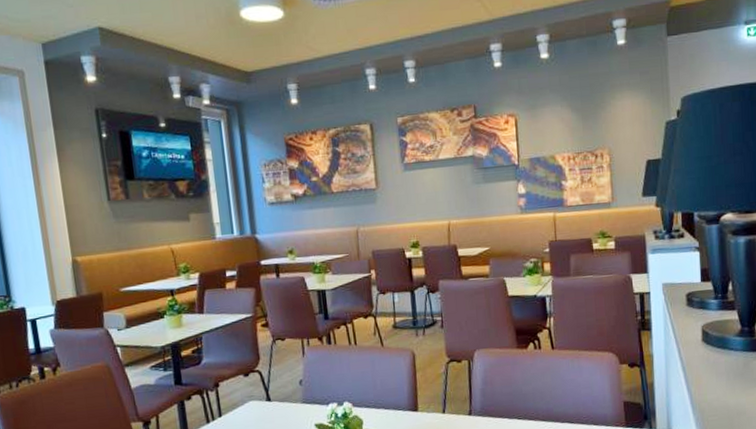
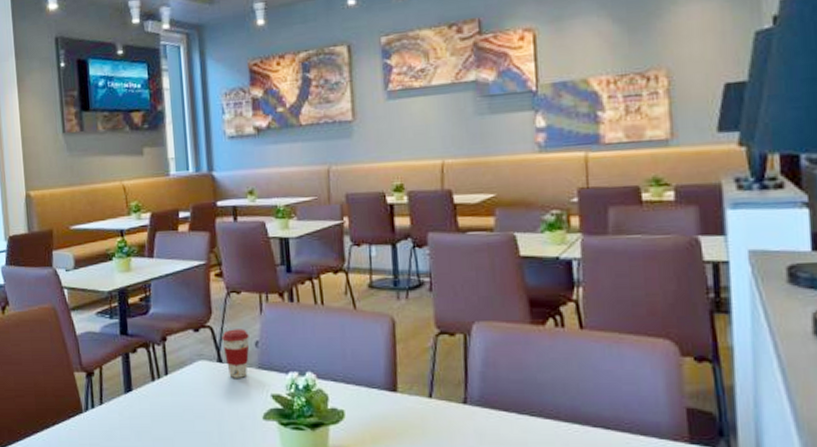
coffee cup: none [269,370,295,414] -> present [222,329,250,378]

